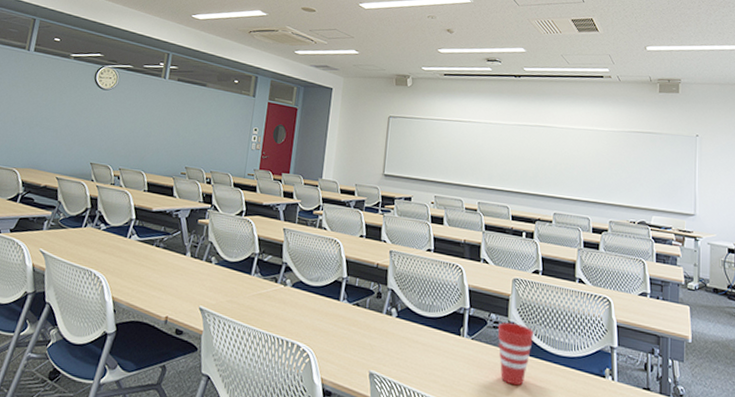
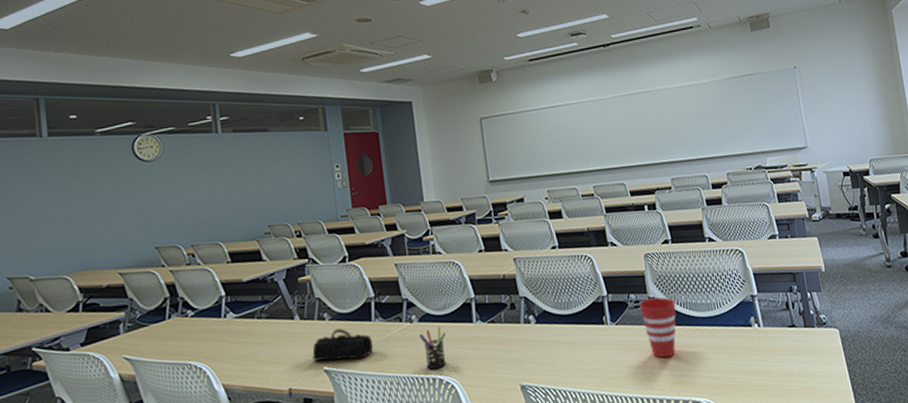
pencil case: none [192,274,247,307] -> present [312,328,373,361]
pen holder: none [289,296,313,335] -> present [419,327,447,370]

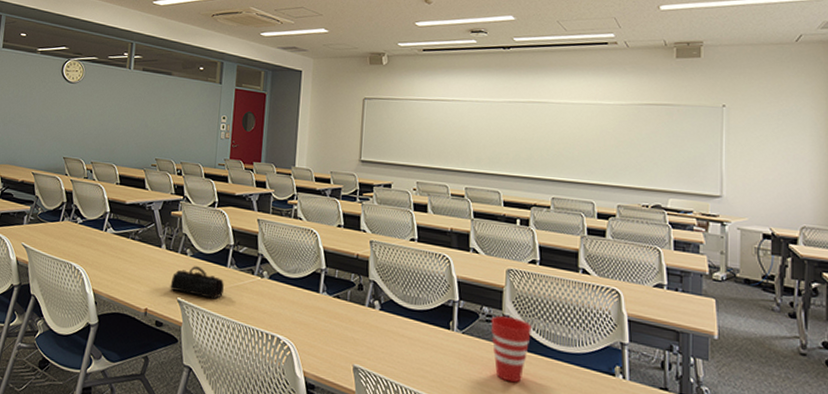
pen holder: present [419,327,447,370] -> none [267,288,292,328]

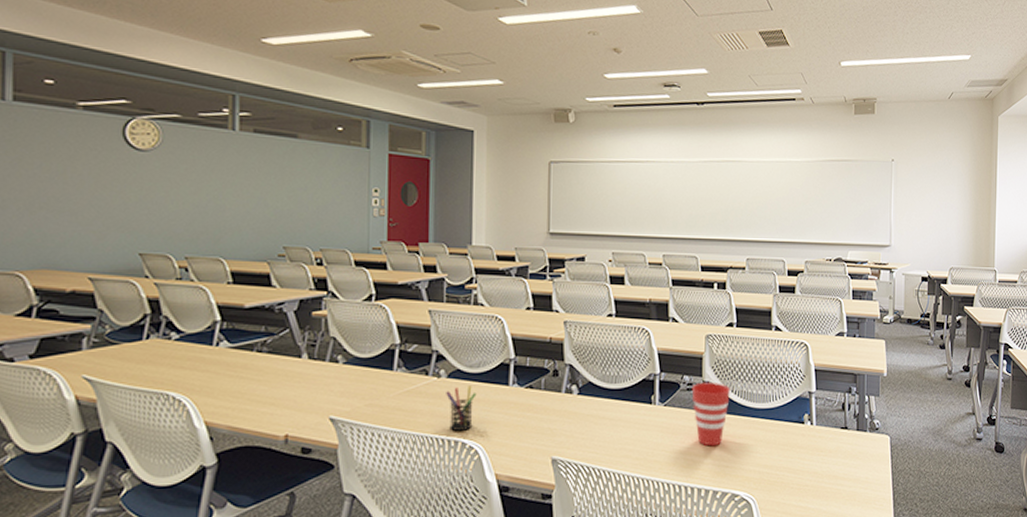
pencil case: present [170,266,224,299] -> none [318,374,391,411]
pen holder: none [267,288,292,328] -> present [446,386,477,431]

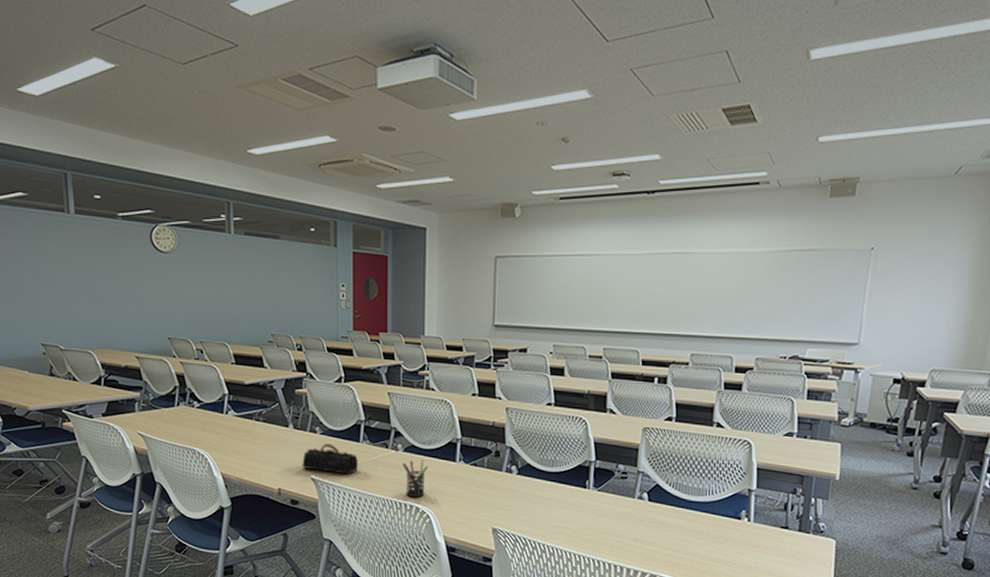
pencil case: none [318,374,391,411] -> present [302,443,358,475]
cup: present [692,383,730,447] -> none [626,472,665,532]

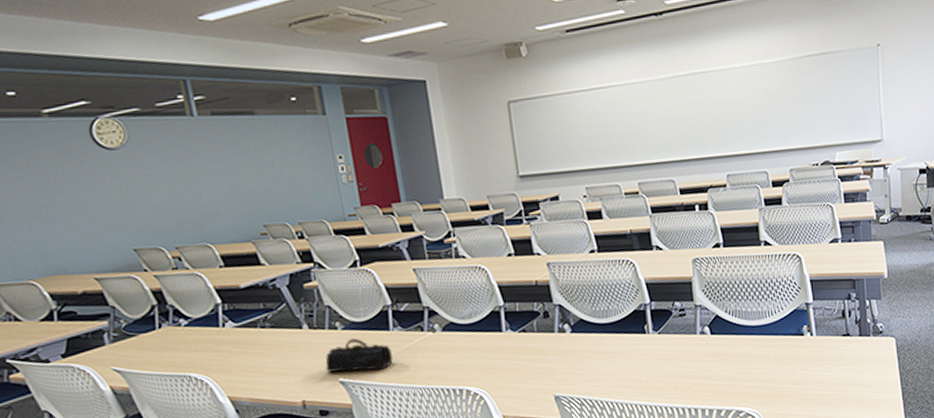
pen holder: present [403,460,428,497] -> none [443,336,474,381]

